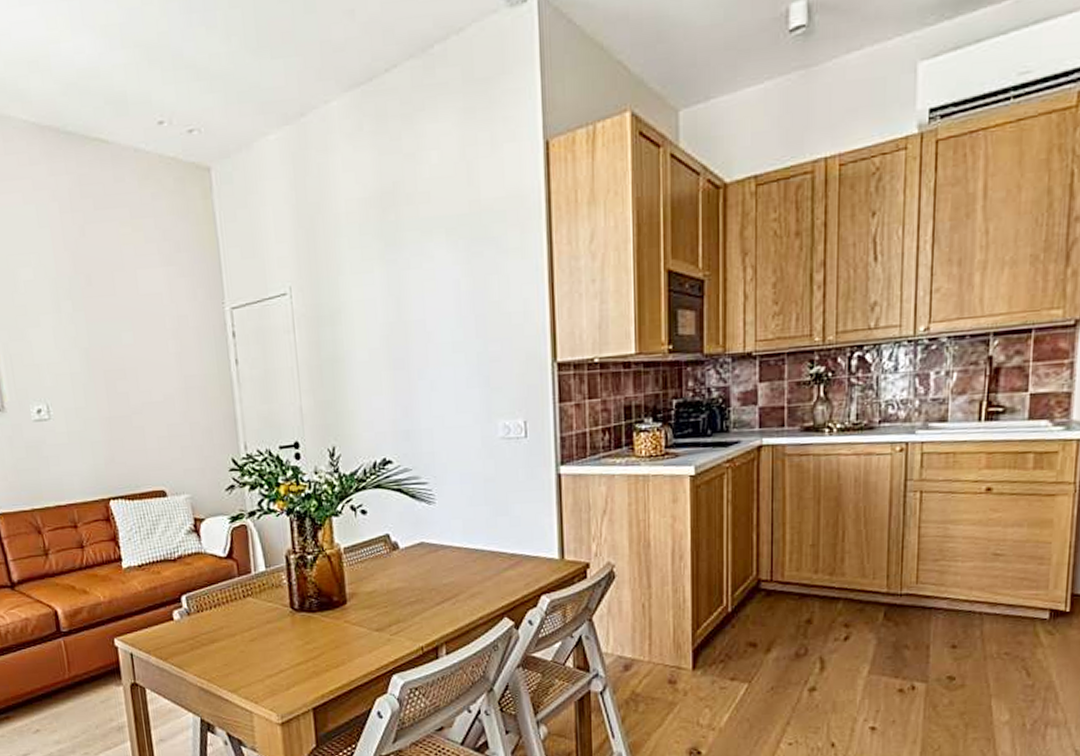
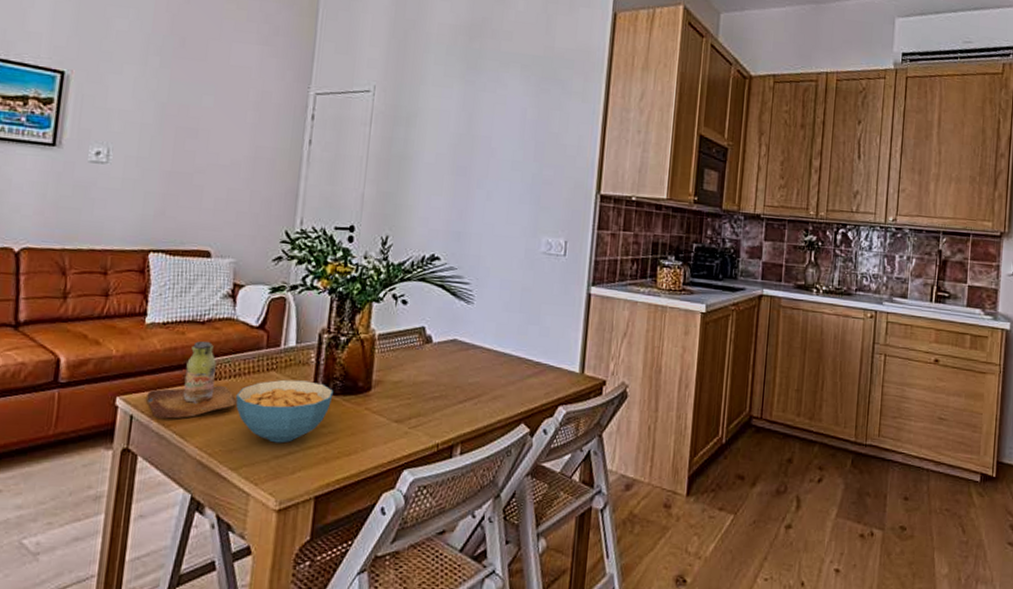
bottle: none [140,578,222,653] -> present [147,341,237,419]
cereal bowl: none [220,602,311,664] -> present [235,379,334,444]

